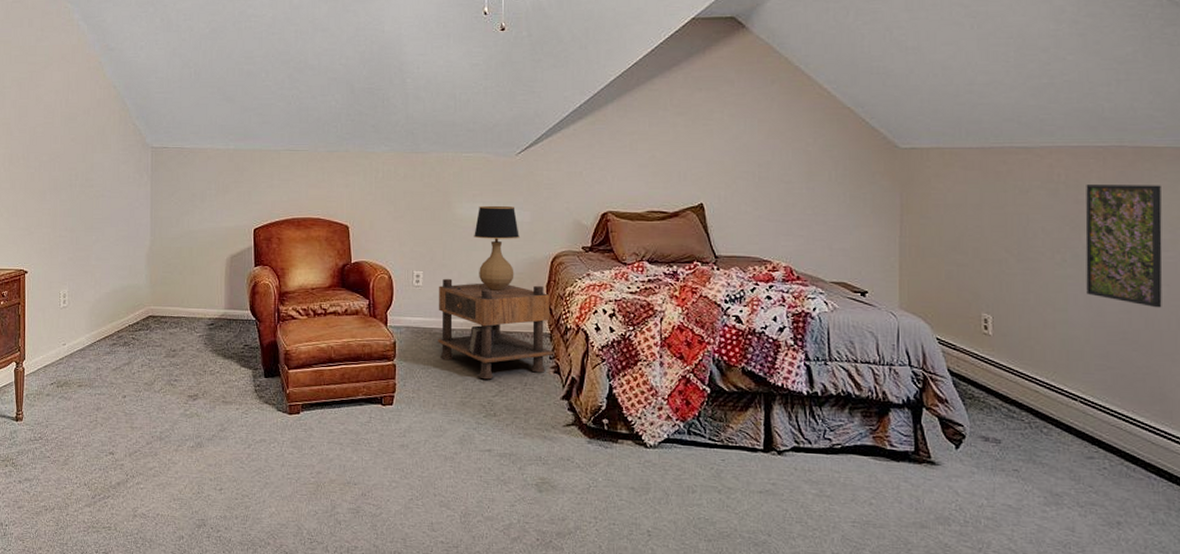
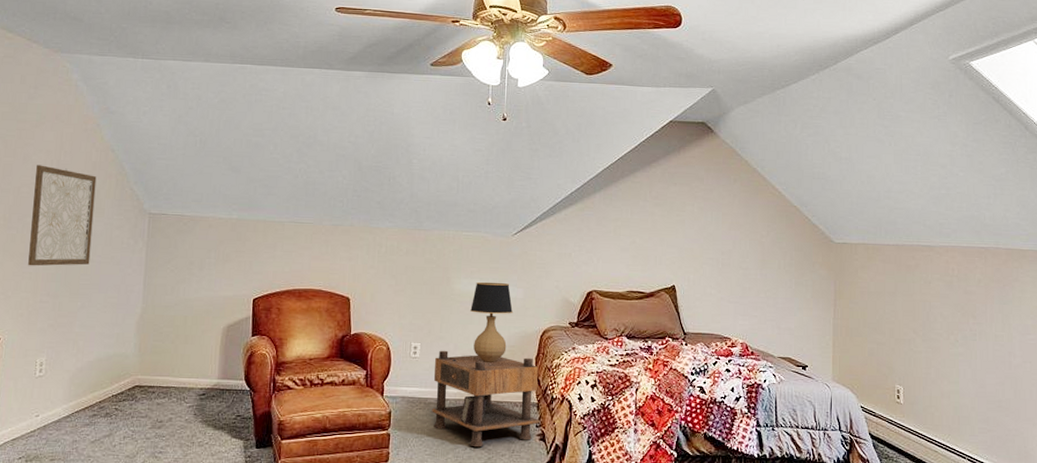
wall art: none [47,105,102,203] -> present [28,165,97,266]
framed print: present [1085,185,1163,308] -> none [972,278,1026,381]

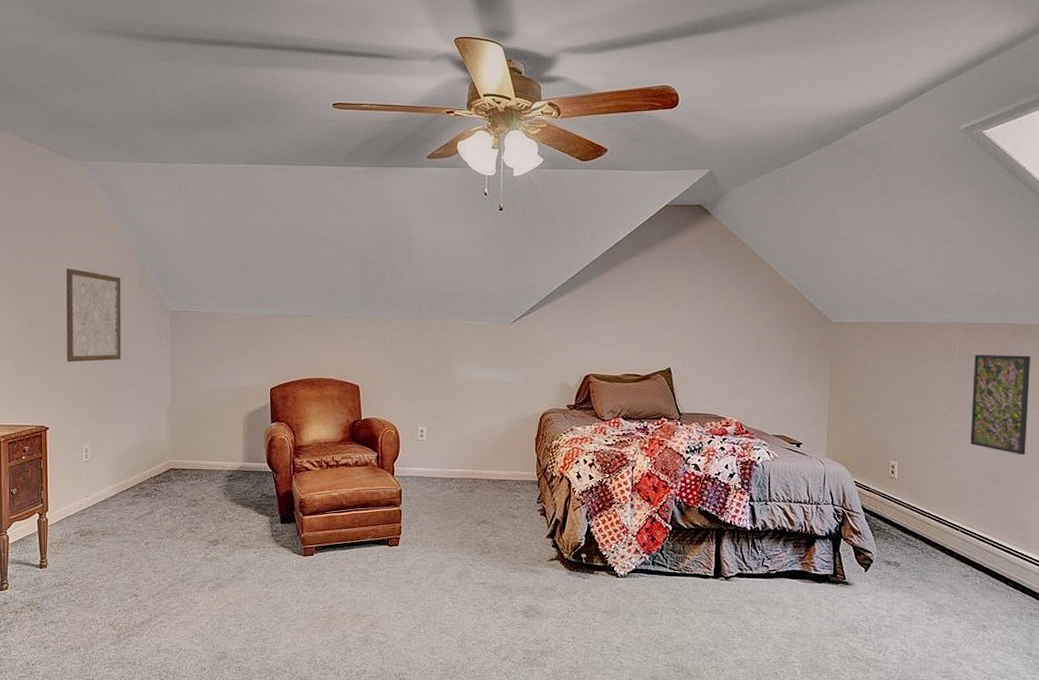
nightstand: present [432,350,540,448] -> none [439,433,540,522]
table lamp: present [452,281,514,362] -> none [456,368,514,444]
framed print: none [972,278,1026,381] -> present [970,355,1030,455]

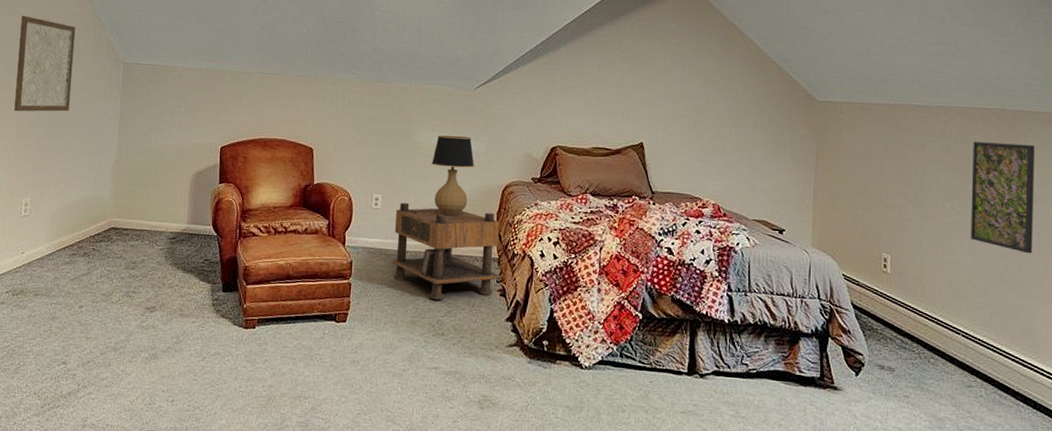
nightstand: none [439,433,540,522] -> present [392,202,500,301]
table lamp: none [456,368,514,444] -> present [413,135,475,216]

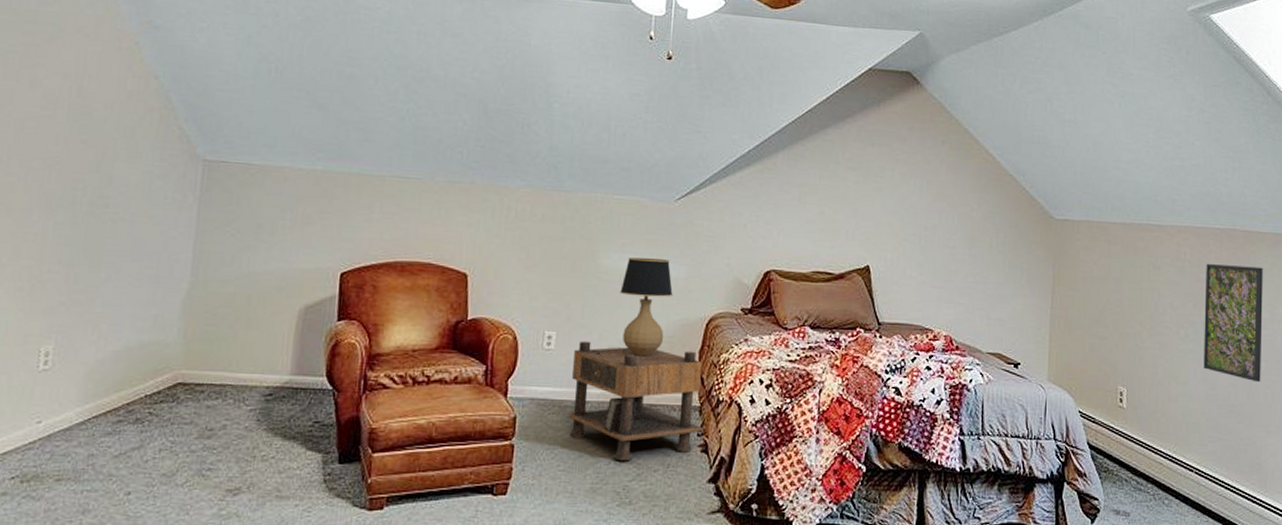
wall art: present [14,15,76,112] -> none [32,92,133,225]

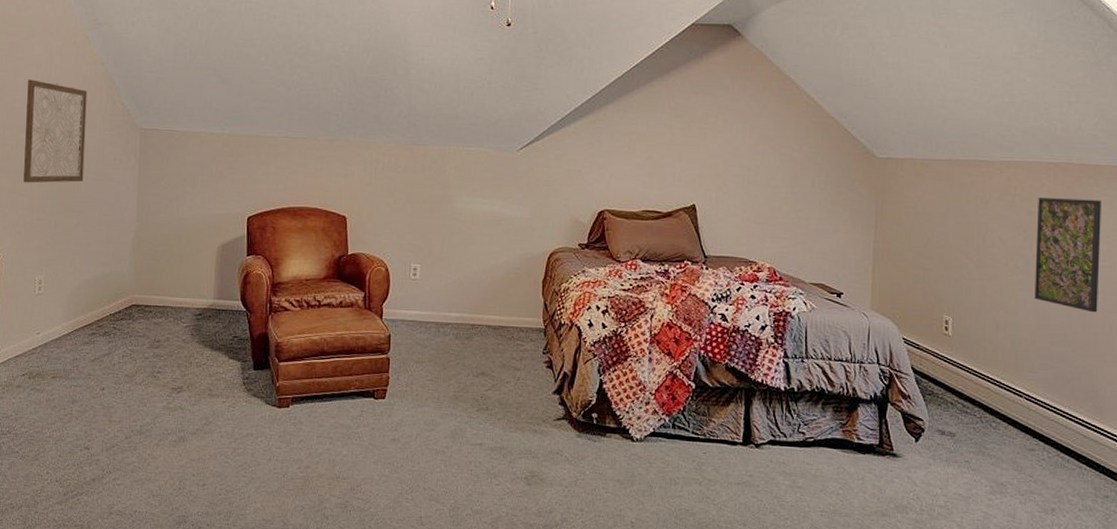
wall art: none [32,92,133,225] -> present [23,79,87,183]
nightstand: present [568,340,702,461] -> none [433,272,547,374]
table lamp: present [595,256,674,356] -> none [453,200,519,285]

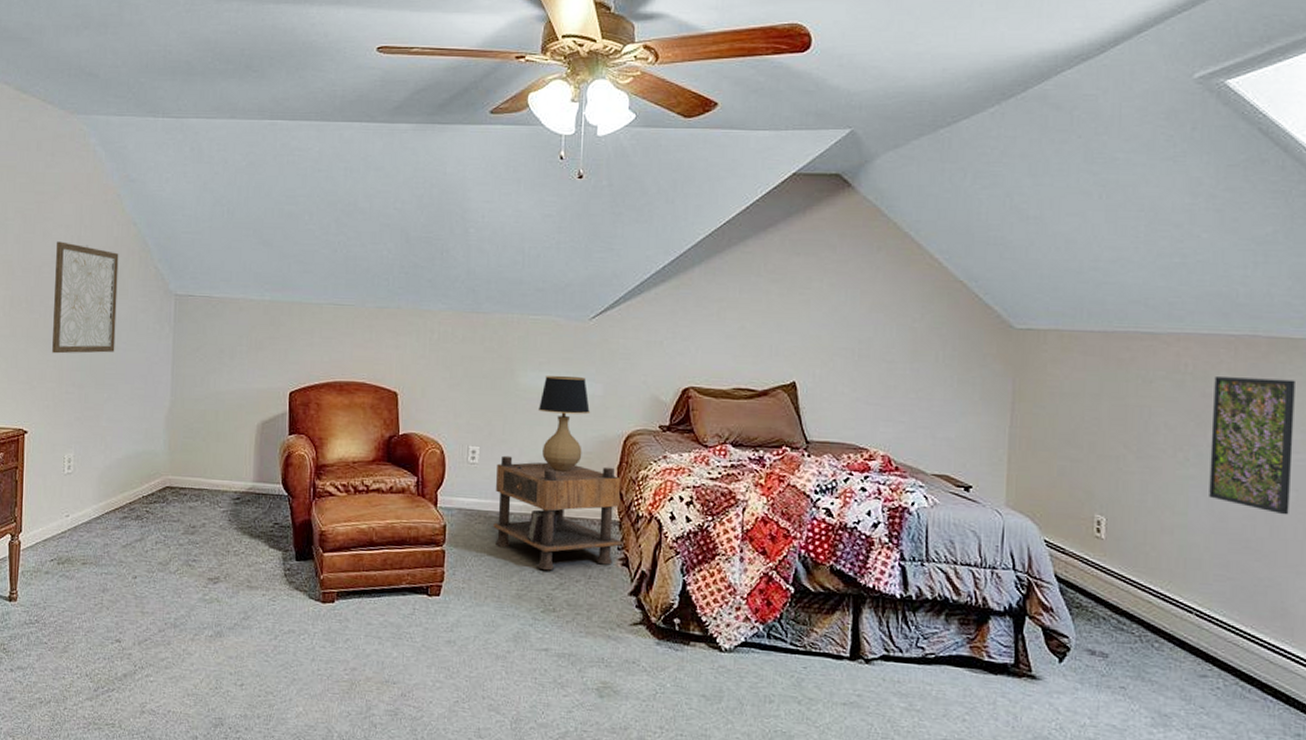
nightstand: none [433,272,547,374] -> present [493,455,622,571]
table lamp: none [453,200,519,285] -> present [517,375,591,472]

